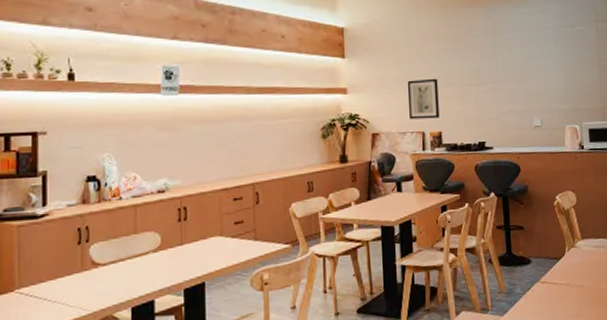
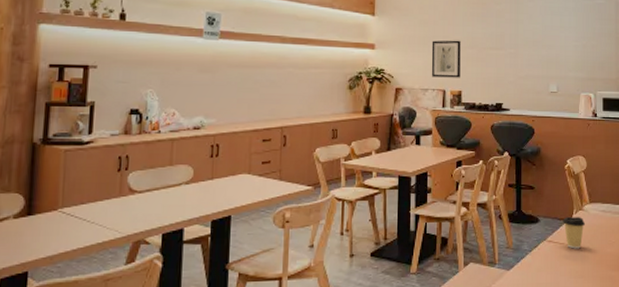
coffee cup: none [554,254,578,288] -> present [562,216,585,249]

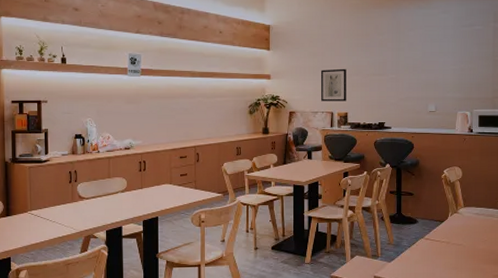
coffee cup: present [562,216,585,249] -> none [438,218,459,246]

